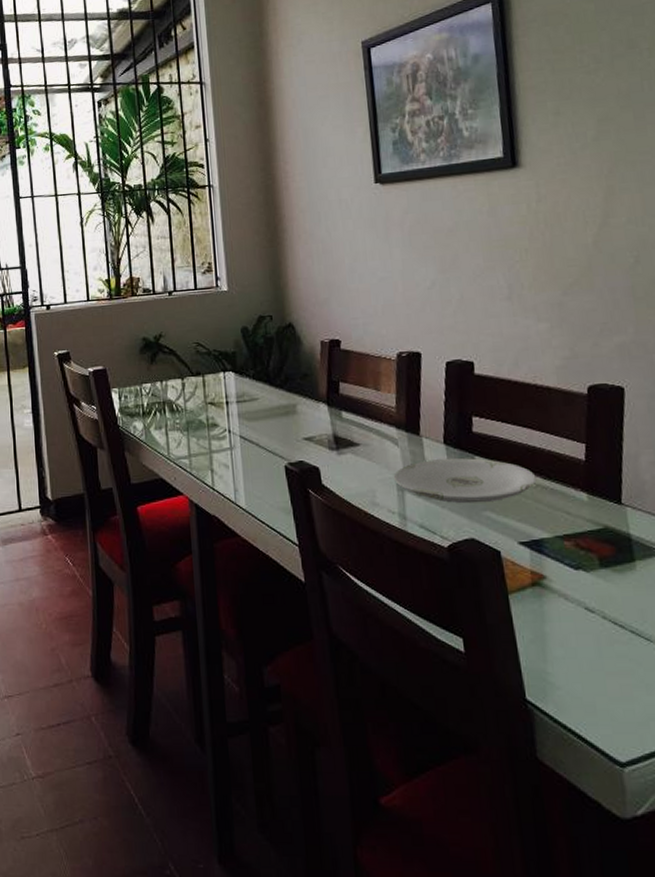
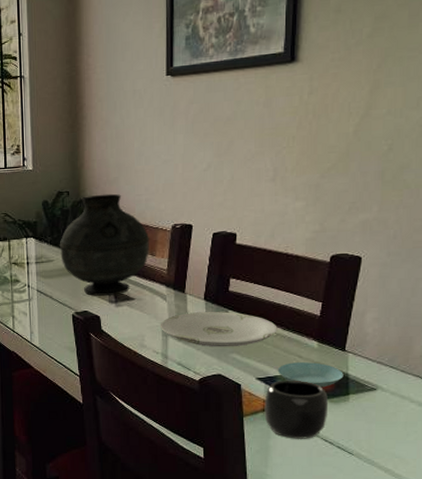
vase: none [264,317,373,442] -> present [59,193,150,296]
mug: none [532,543,613,622] -> present [264,380,328,439]
saucer: none [542,520,625,553] -> present [277,362,344,388]

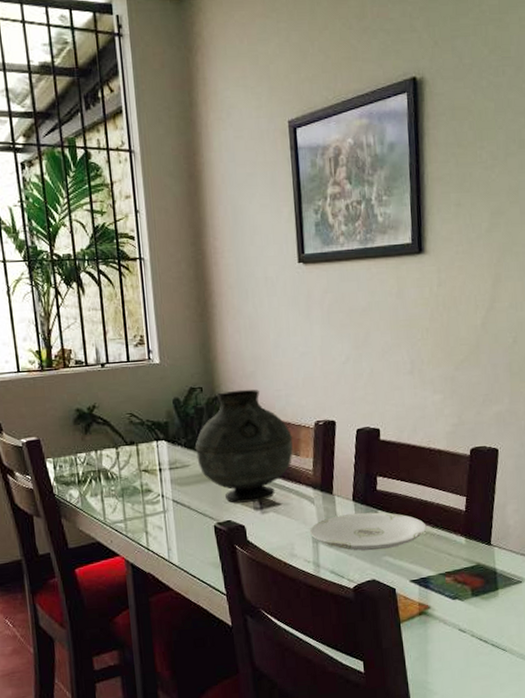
mug: present [264,380,328,439] -> none [419,579,480,641]
saucer: present [277,362,344,388] -> none [429,559,492,585]

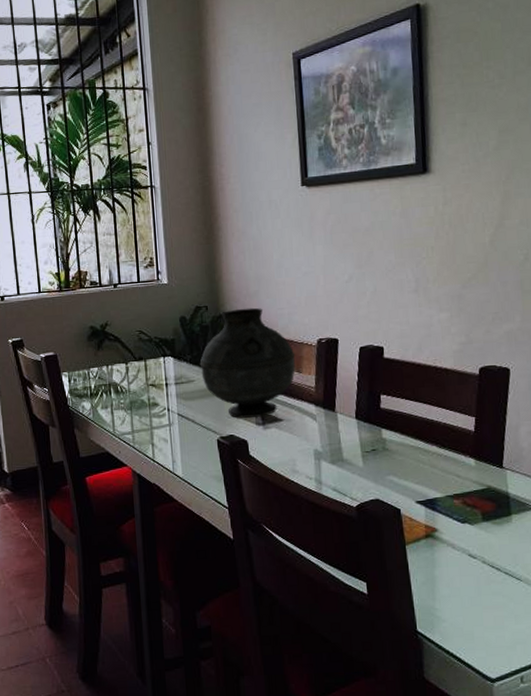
plate: present [310,512,427,551] -> none [312,430,433,470]

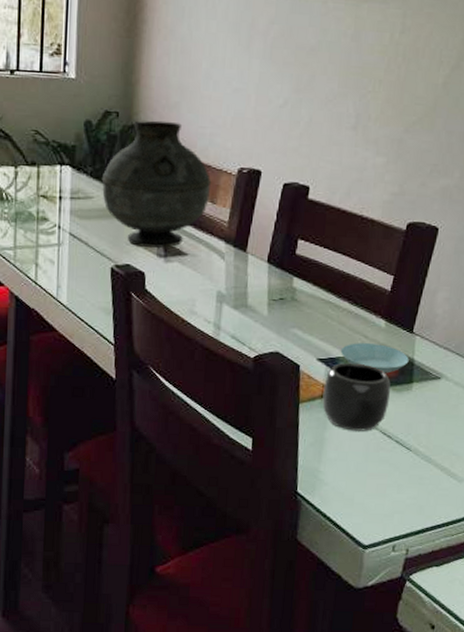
mug: none [426,501,492,567] -> present [322,362,391,431]
saucer: none [436,481,504,509] -> present [340,343,409,374]

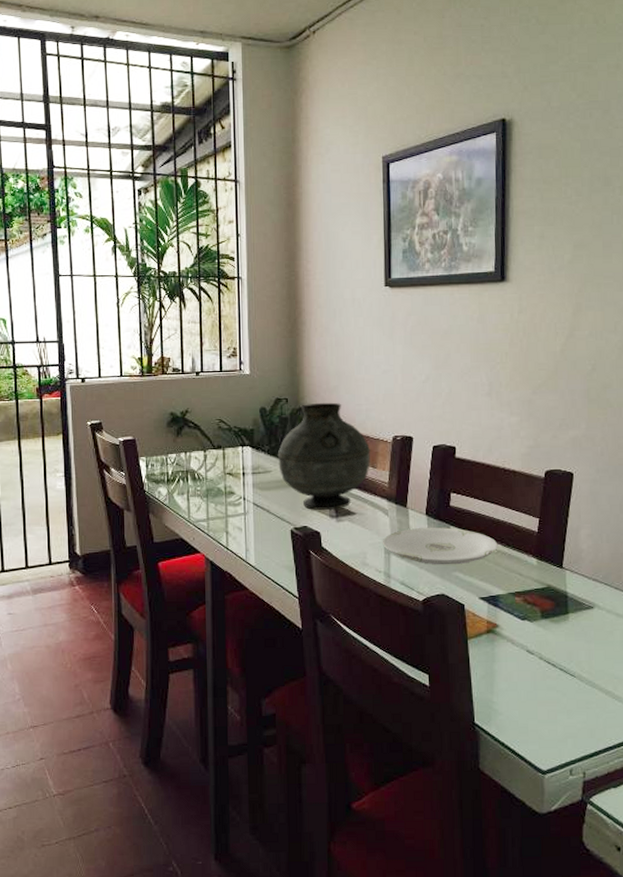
plate: none [215,276,345,321] -> present [383,527,498,565]
mug: present [322,362,391,431] -> none [488,599,549,662]
saucer: present [340,343,409,374] -> none [499,580,562,607]

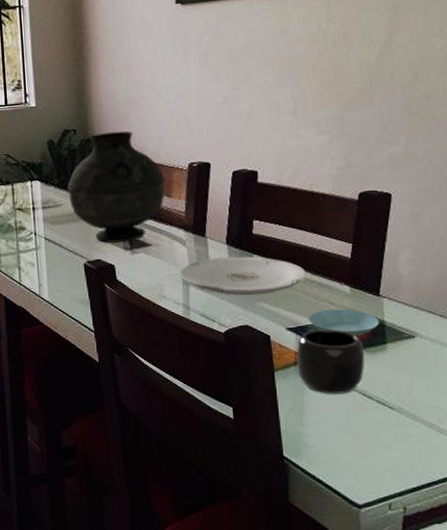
mug: none [488,599,549,662] -> present [296,329,364,394]
saucer: none [499,580,562,607] -> present [308,309,379,337]

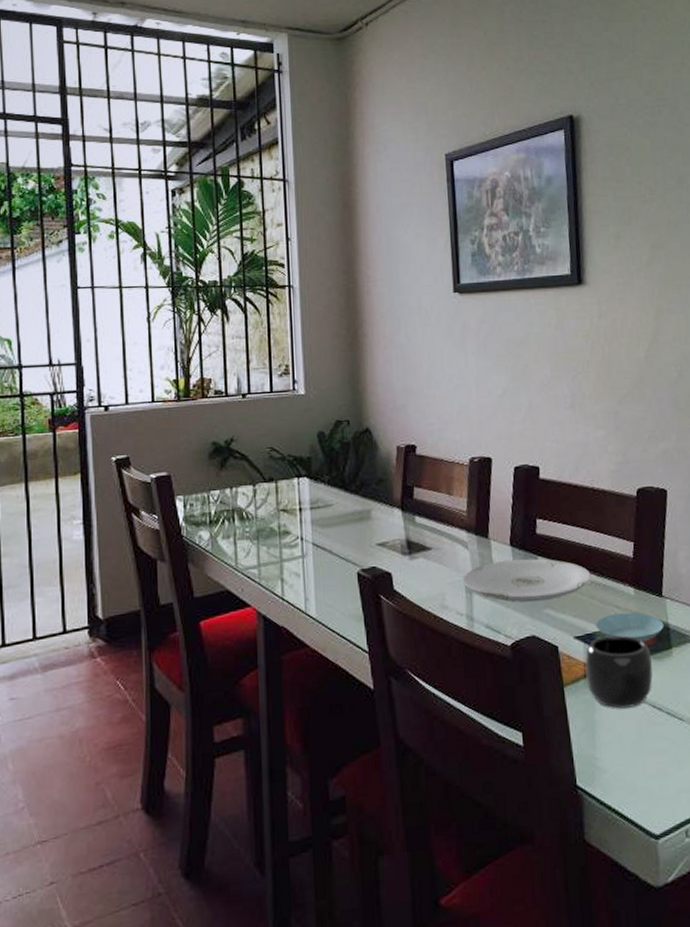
vase: present [67,131,166,243] -> none [339,422,446,547]

